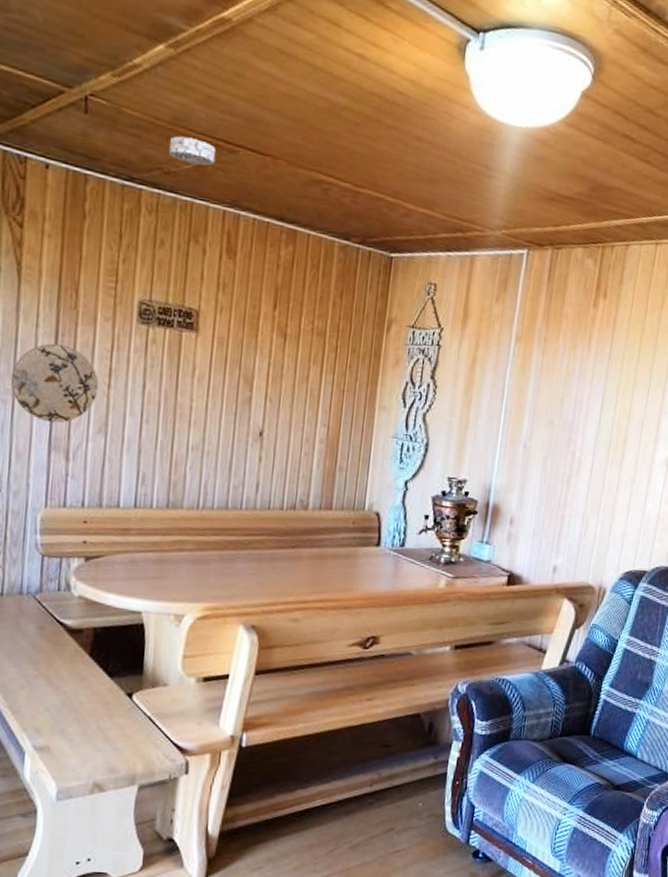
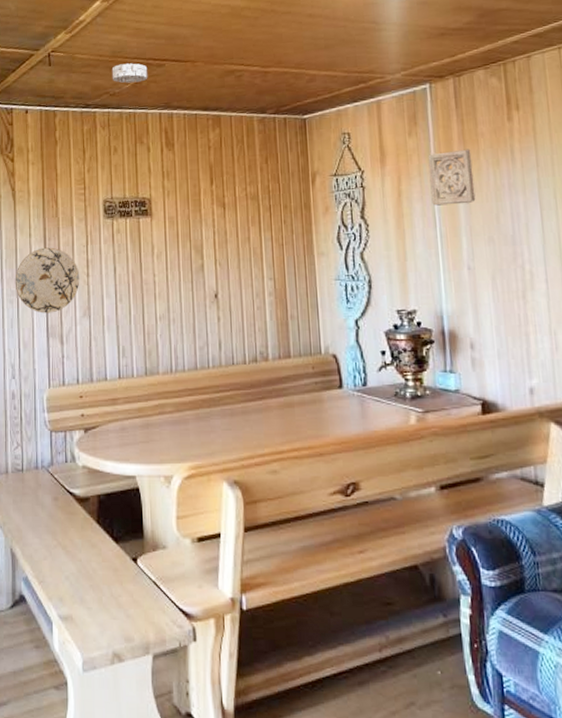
wall ornament: none [504,325,552,384] -> present [428,149,476,206]

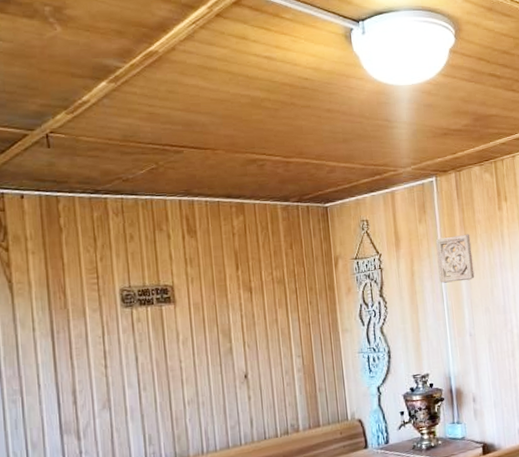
decorative plate: present [15,247,80,314] -> none [17,340,97,411]
smoke detector: present [111,63,148,84] -> none [123,148,165,169]

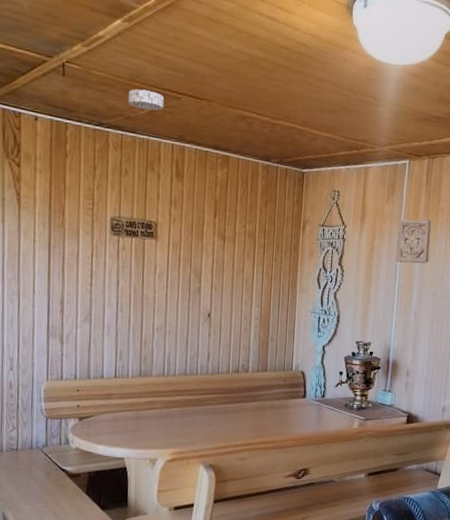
smoke detector: none [123,148,165,169] -> present [128,89,165,111]

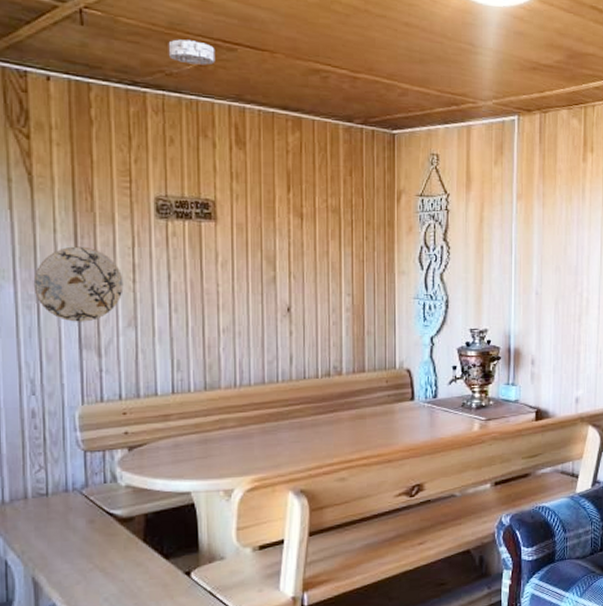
decorative plate: none [16,254,83,315] -> present [33,246,124,322]
wall ornament: present [396,219,432,264] -> none [510,183,549,235]

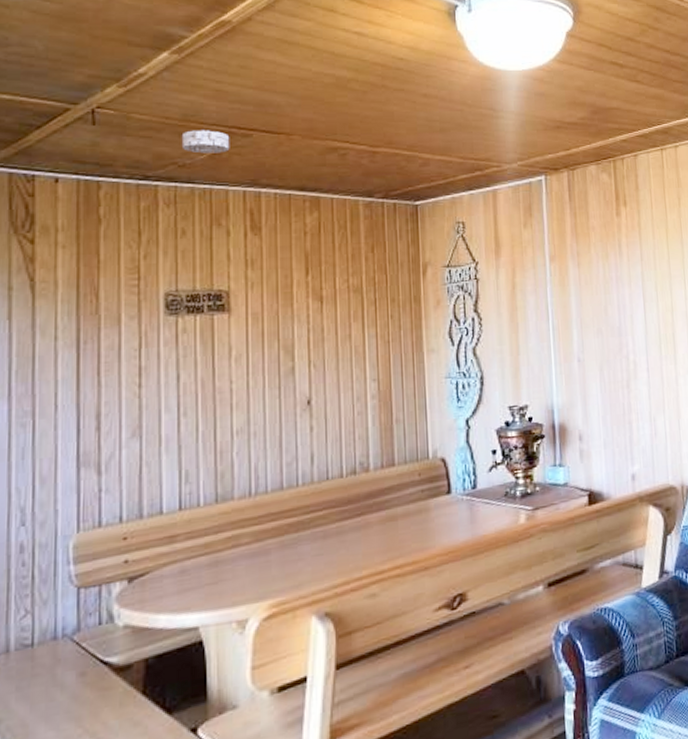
decorative plate: present [33,246,124,322] -> none [29,352,128,438]

